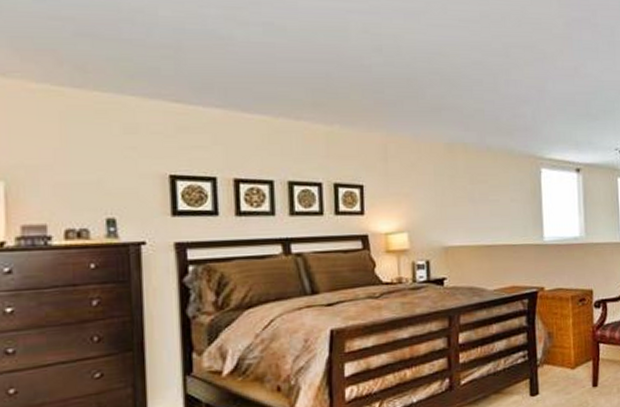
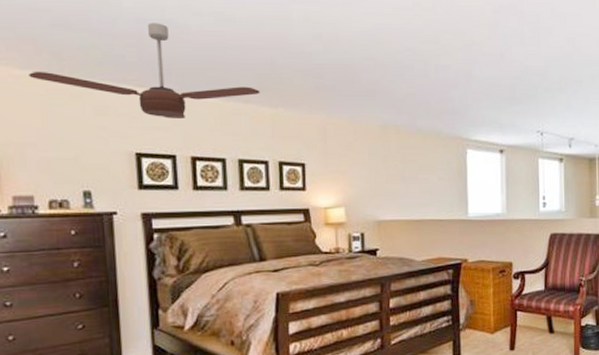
ceiling fan: none [47,33,314,137] -> present [29,22,260,118]

